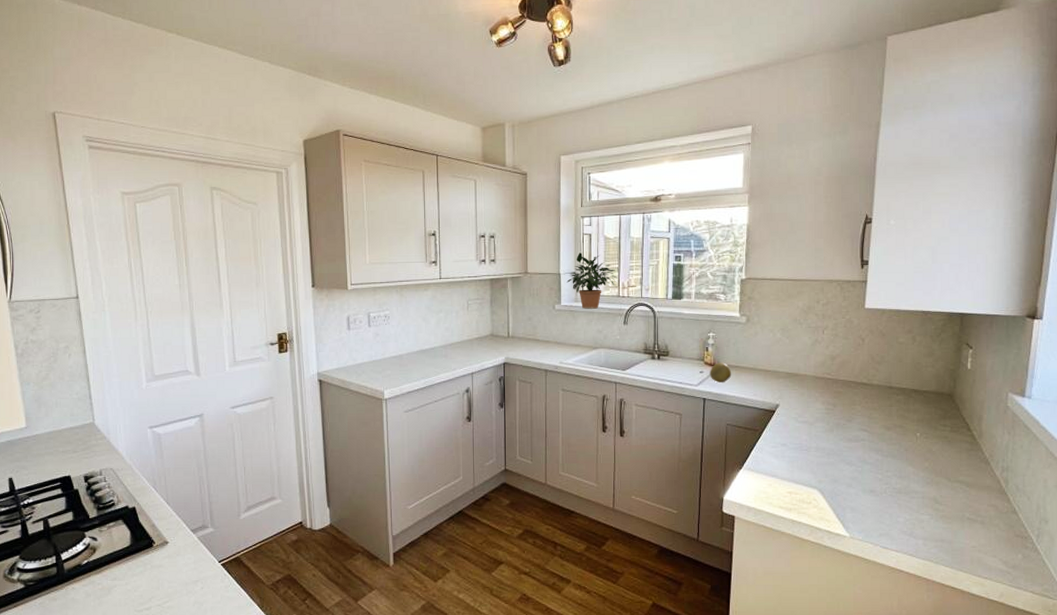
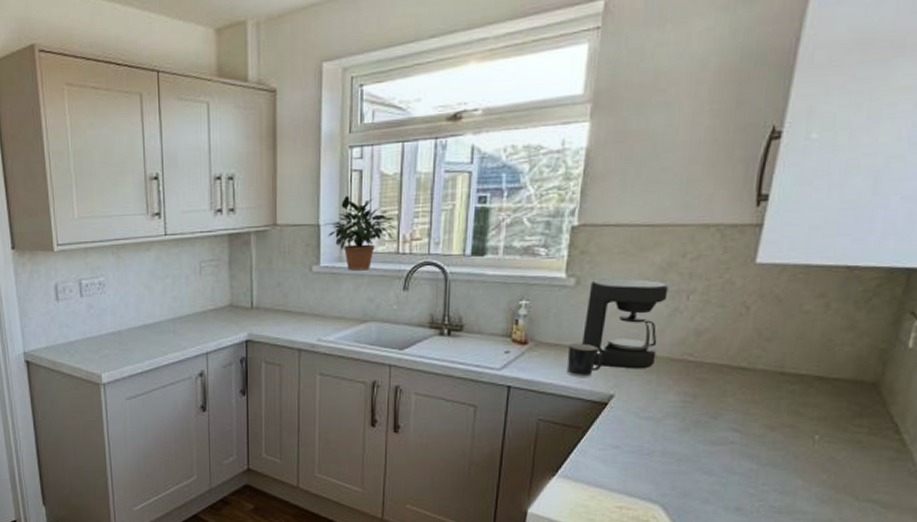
fruit: present [710,362,732,384] -> none [518,339,550,367]
mug: none [744,365,770,392] -> present [566,343,604,378]
coffee maker: none [754,317,810,385] -> present [582,278,669,369]

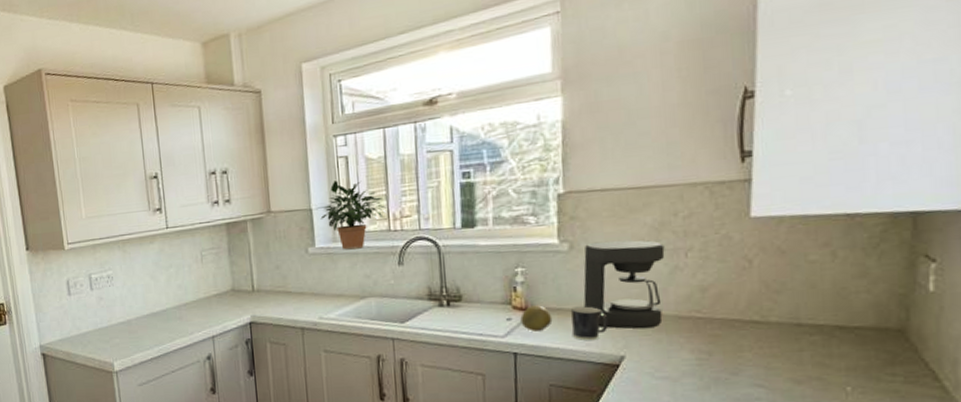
fruit: none [518,339,550,367] -> present [520,305,553,333]

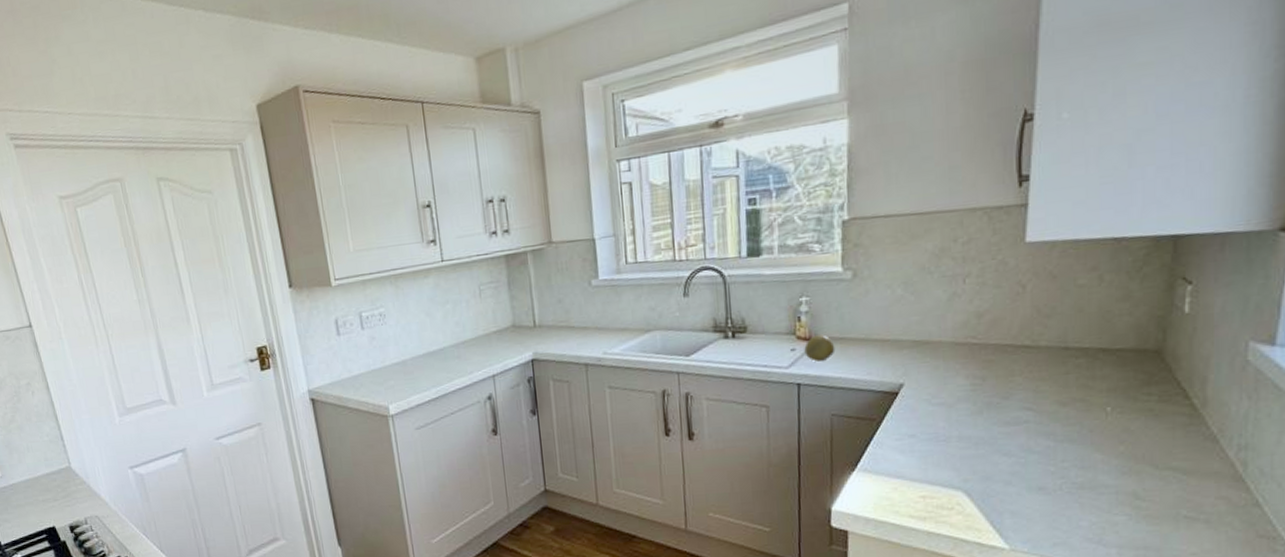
potted plant: present [320,180,388,250] -> none [604,208,673,282]
mug: present [570,306,609,341] -> none [852,334,889,370]
coffee maker: present [583,240,665,329] -> none [865,267,944,357]

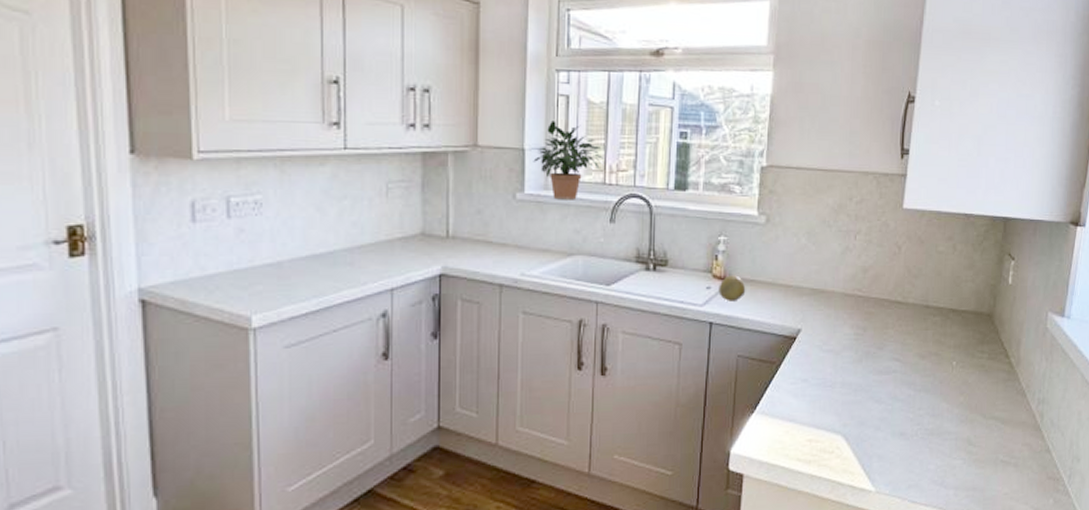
potted plant: none [604,208,673,282] -> present [533,120,605,200]

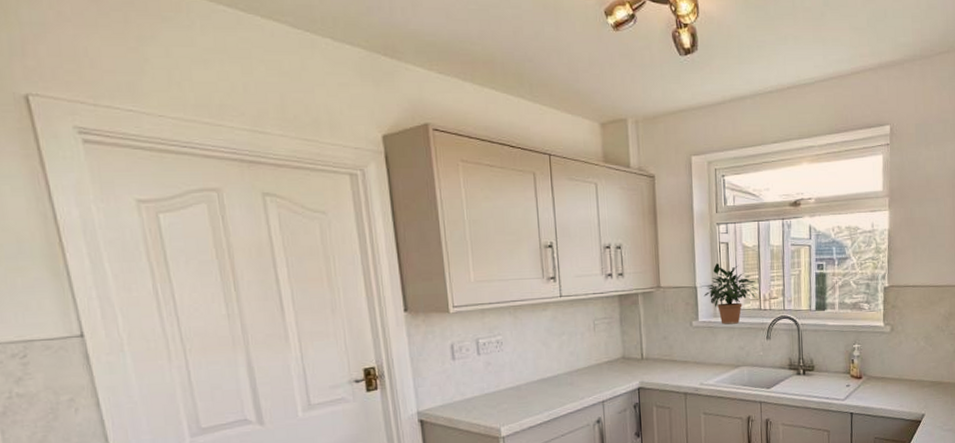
fruit: present [718,275,746,303] -> none [856,374,878,396]

